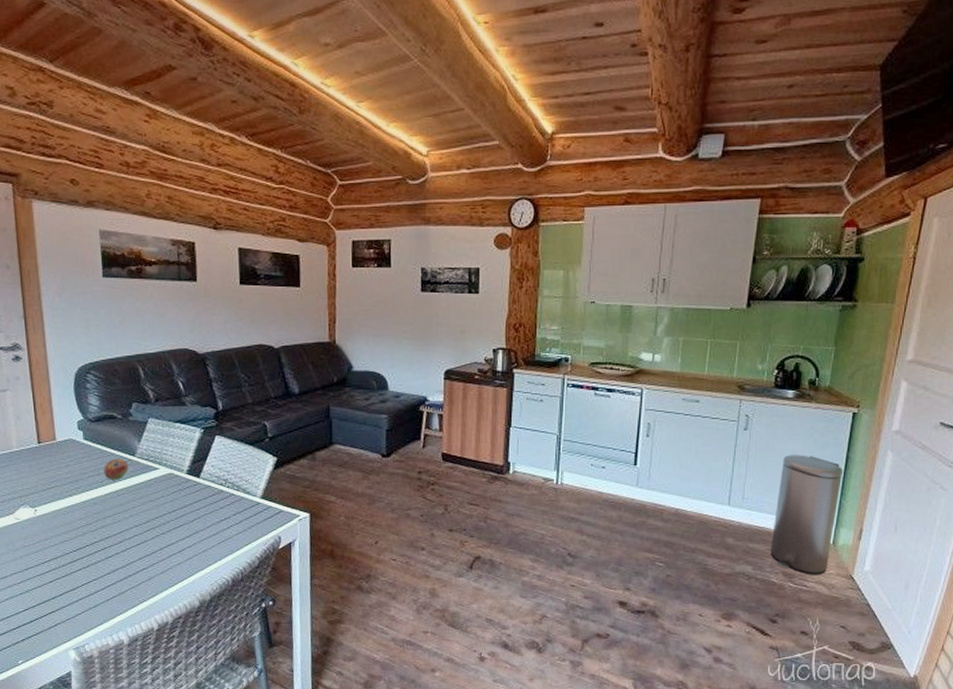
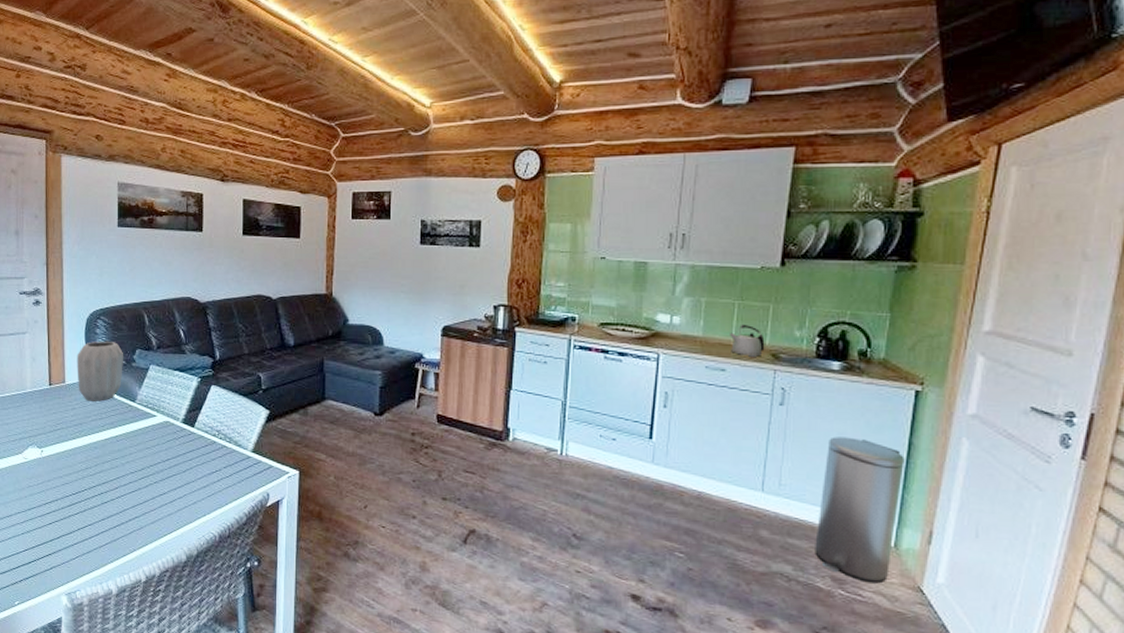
vase: none [66,395,120,457] -> present [77,341,123,402]
fruit: present [103,458,128,480] -> none [106,403,128,425]
kettle: none [703,359,733,389] -> present [730,324,765,357]

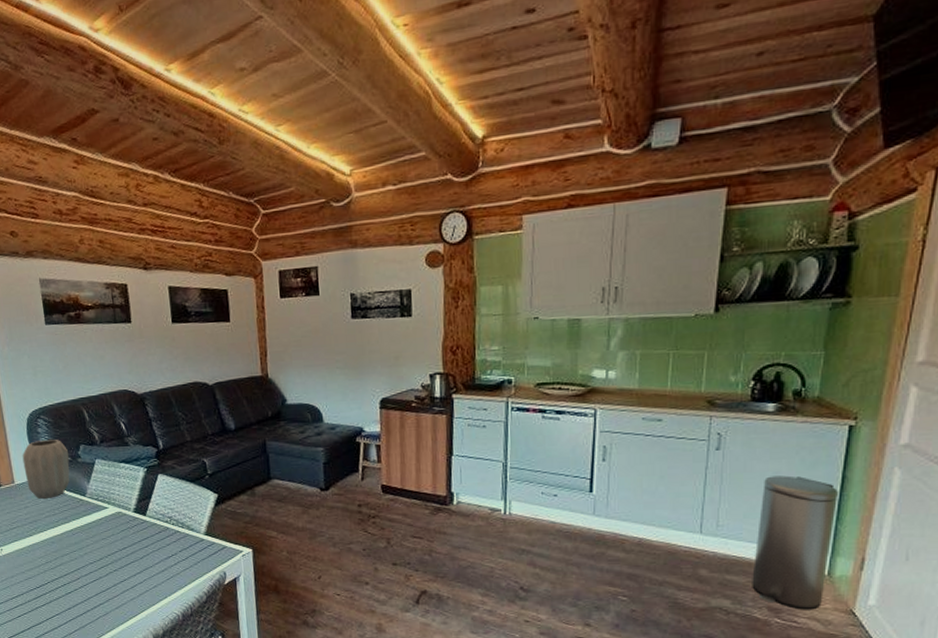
kettle: present [730,324,765,357] -> none [665,373,700,405]

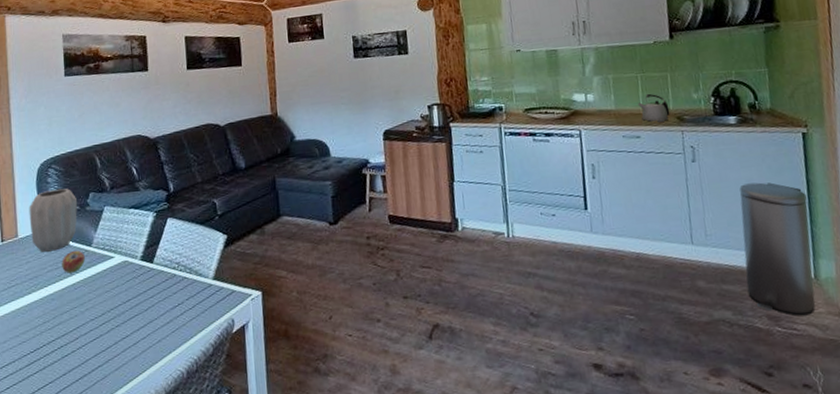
fruit: none [58,499,81,520] -> present [62,250,85,273]
kettle: none [665,373,700,405] -> present [638,93,670,122]

